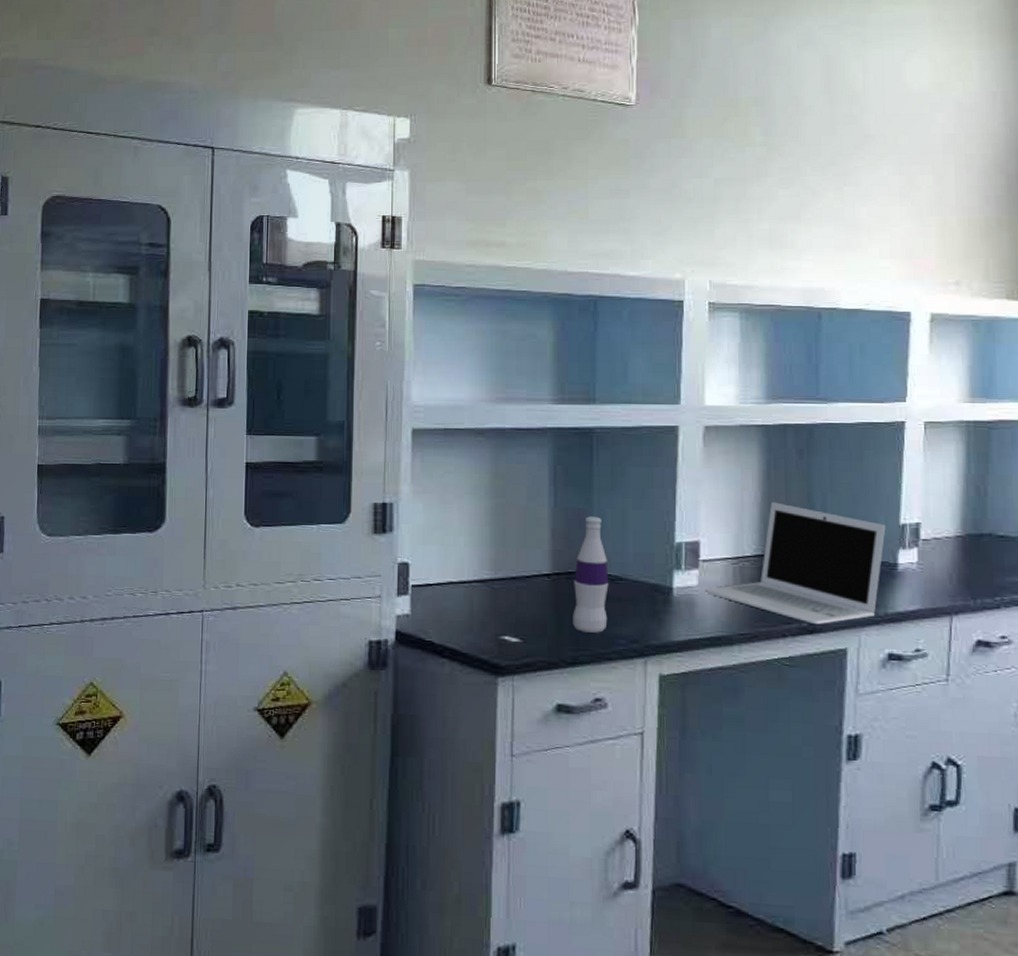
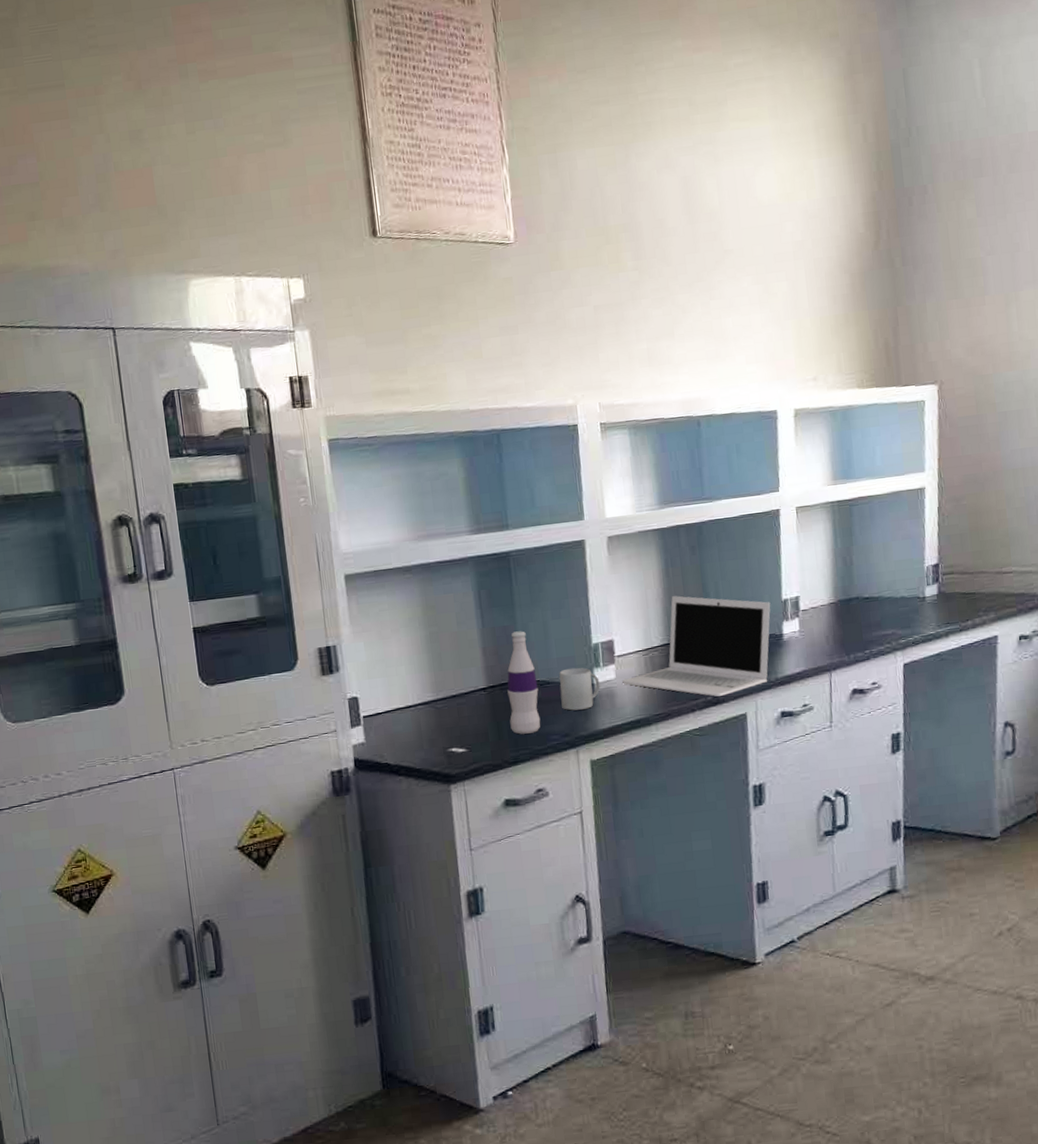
mug: none [633,566,679,615] -> present [559,667,600,711]

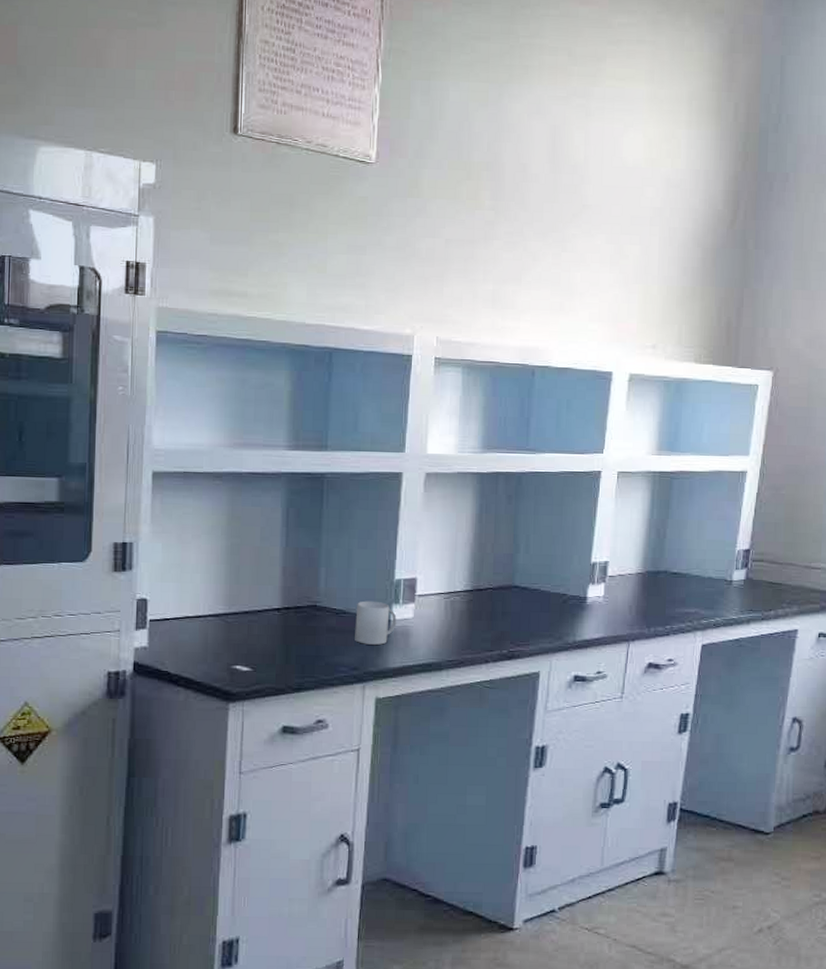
bottle: present [507,631,541,734] -> none [299,555,334,662]
laptop: present [622,596,771,697] -> none [420,543,579,651]

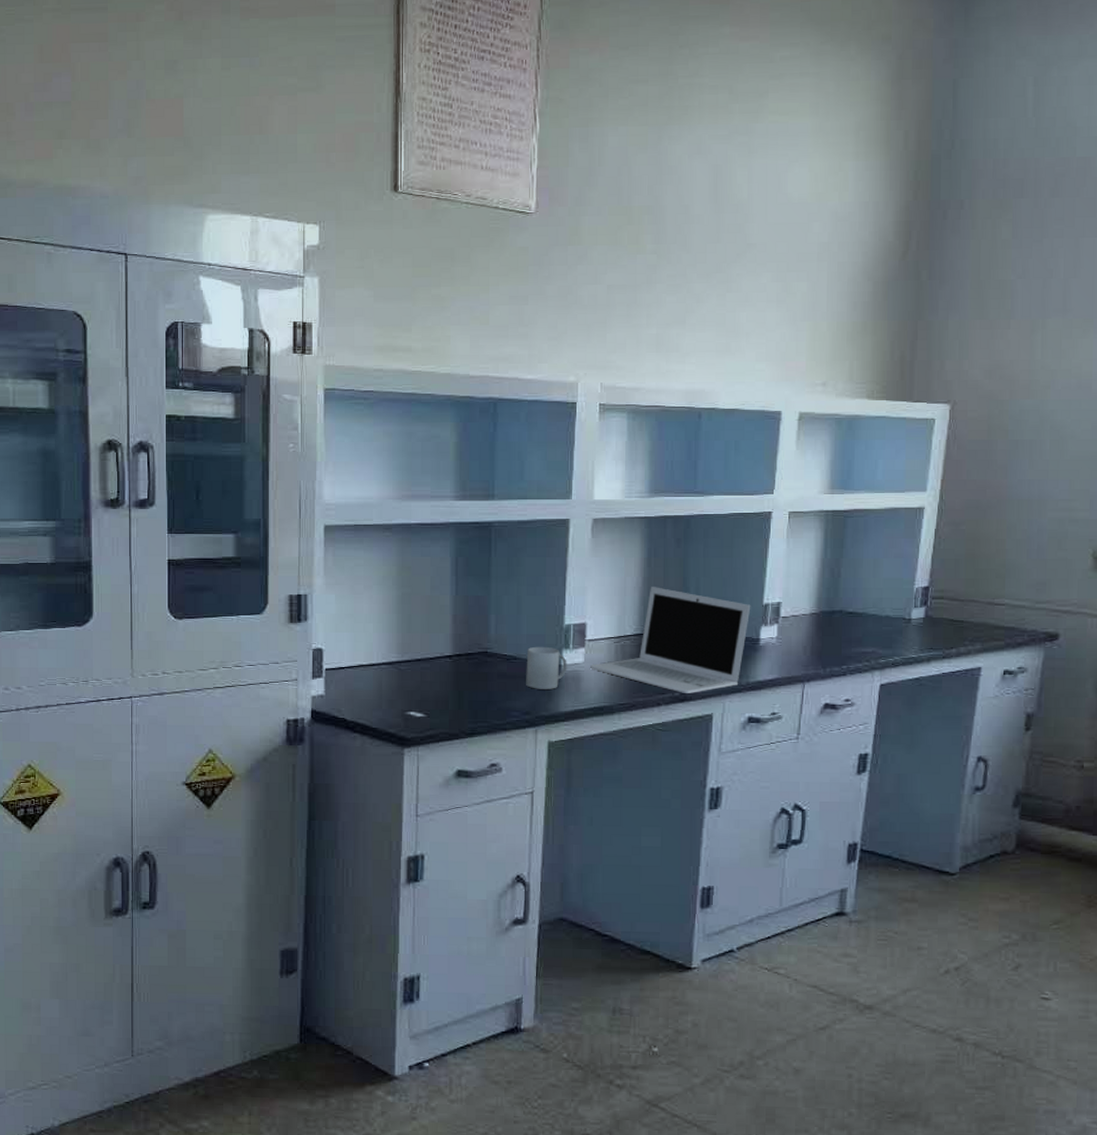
laptop: none [420,543,579,651] -> present [590,587,751,693]

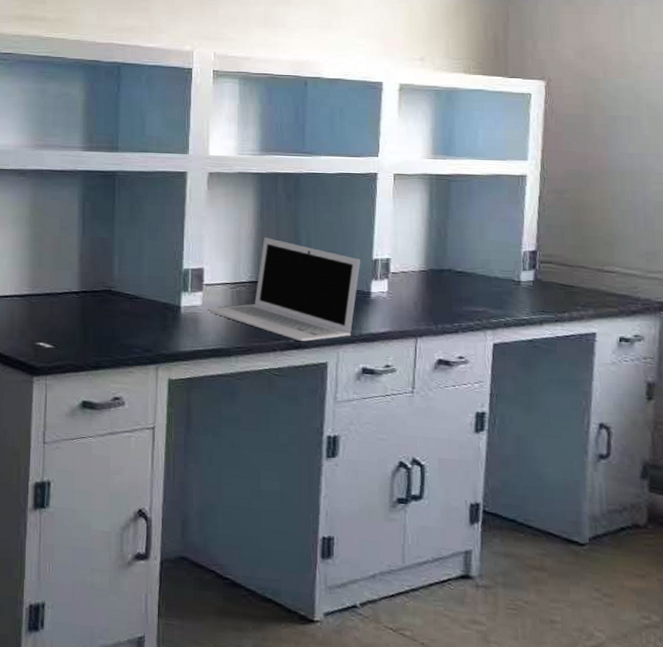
mug: present [526,646,567,689] -> none [147,287,186,329]

